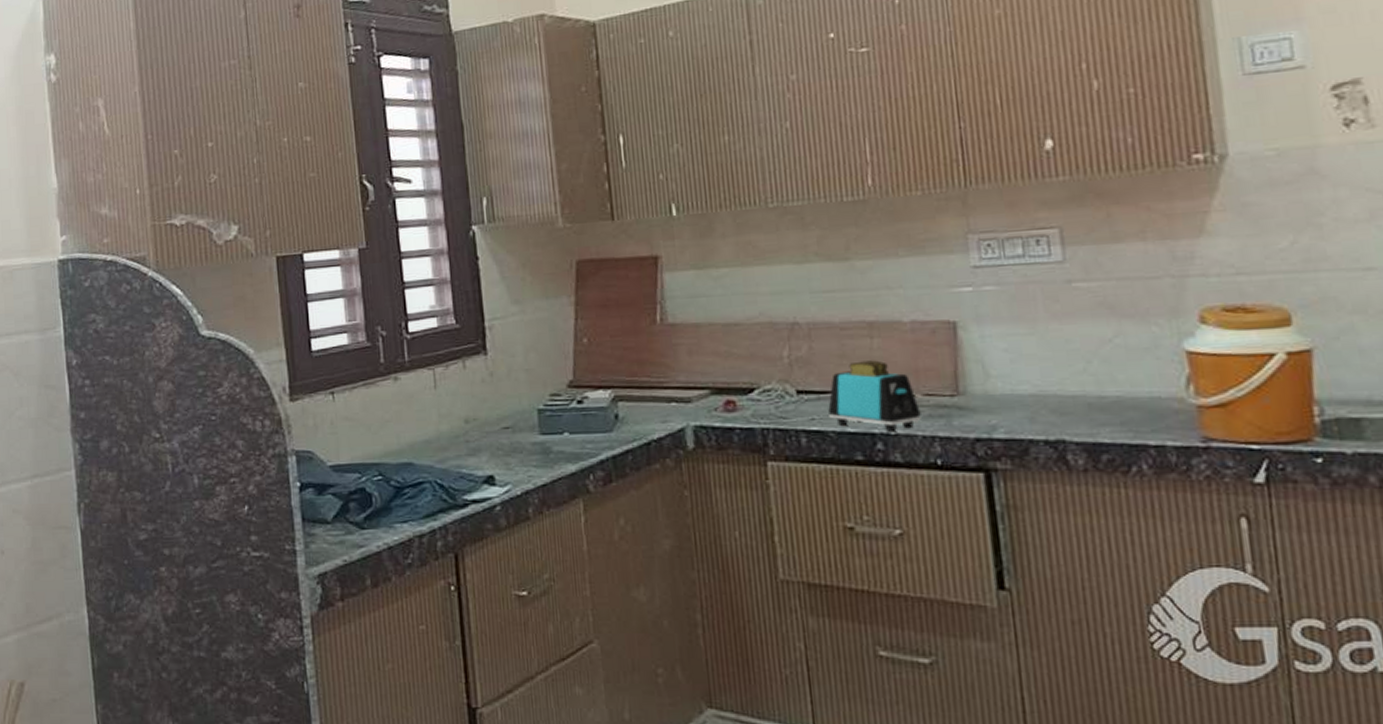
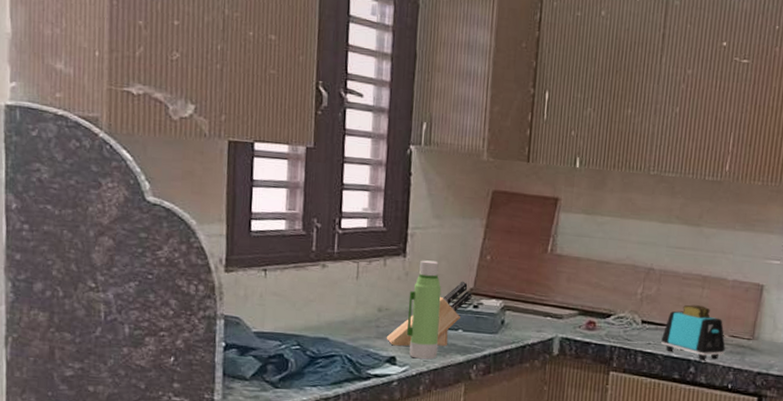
knife block: none [479,373,573,462] -> present [386,281,472,347]
water bottle: none [497,354,544,475] -> present [407,260,442,360]

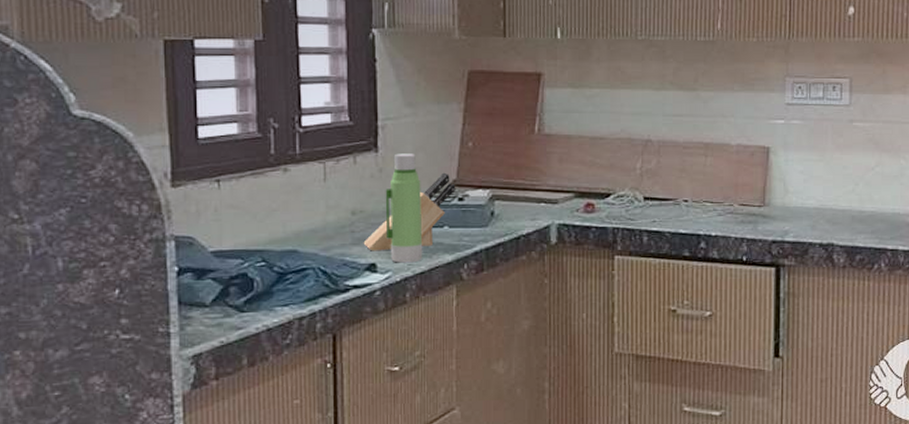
toaster: present [661,304,726,360] -> none [667,175,736,233]

